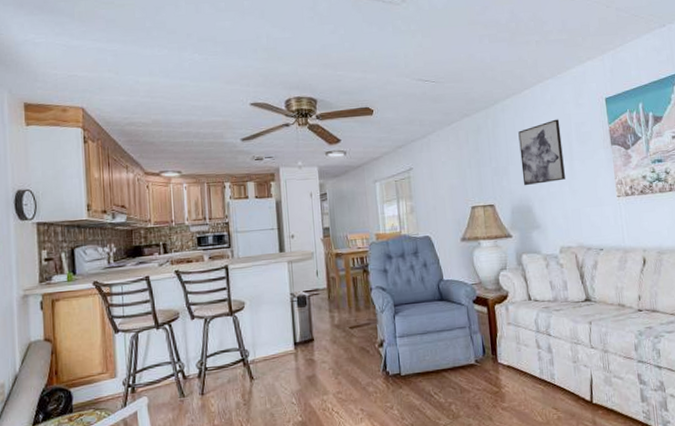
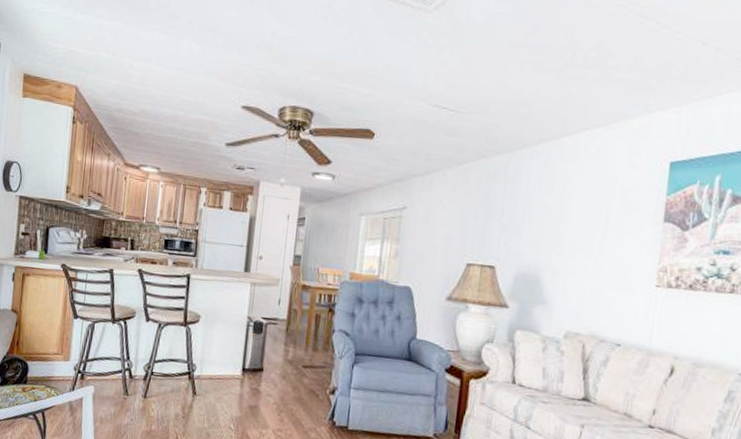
wall art: present [518,119,565,186] -> none [536,178,602,254]

